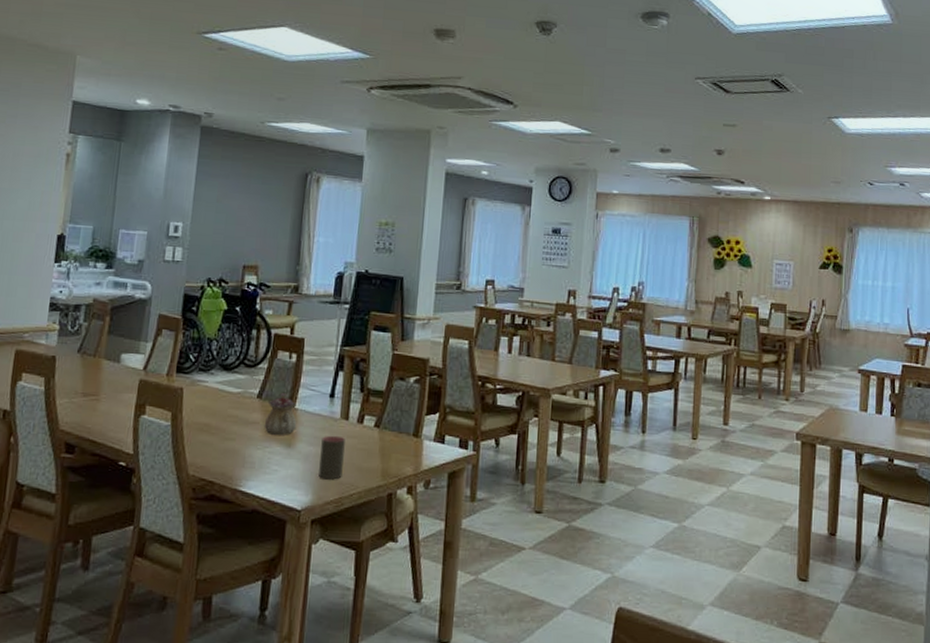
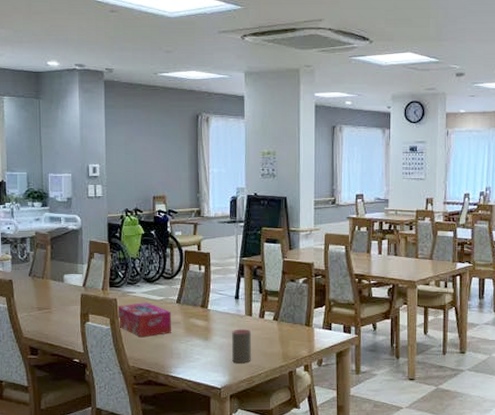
tissue box: none [180,395,249,439] -> present [117,303,171,338]
teapot: present [263,393,297,435] -> none [184,298,211,331]

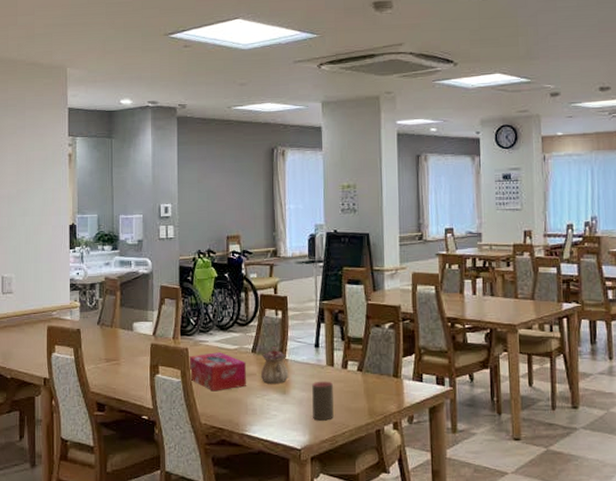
teapot: none [184,298,211,331] -> present [260,347,289,384]

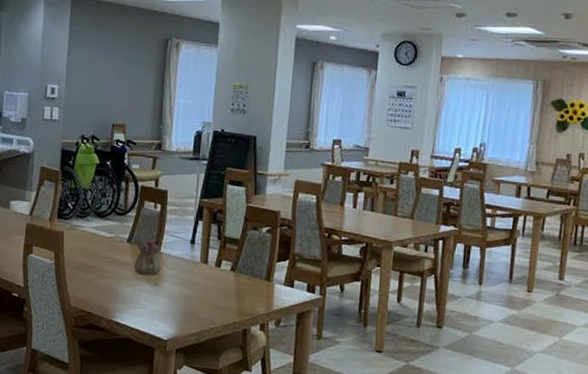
tissue box: present [189,352,246,392] -> none [62,238,120,277]
cup: present [312,381,334,421] -> none [182,276,205,316]

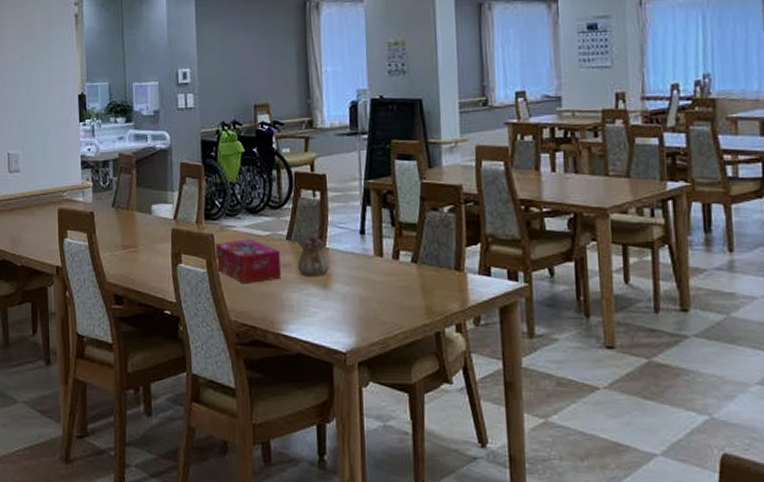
tissue box: none [62,238,120,277] -> present [215,239,281,284]

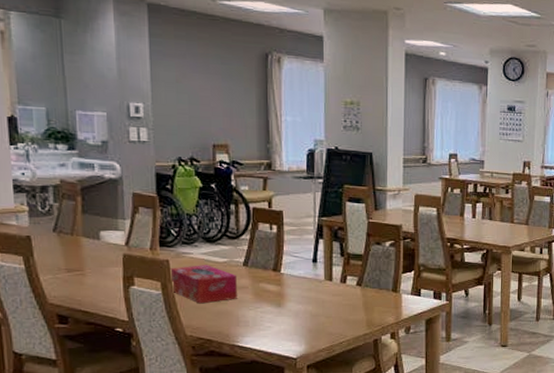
teapot: present [297,233,330,276] -> none [253,261,285,297]

